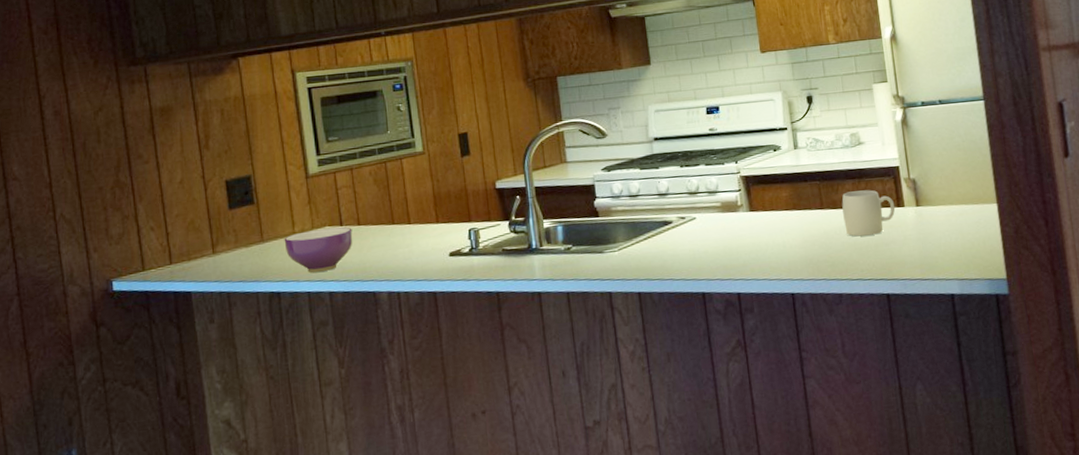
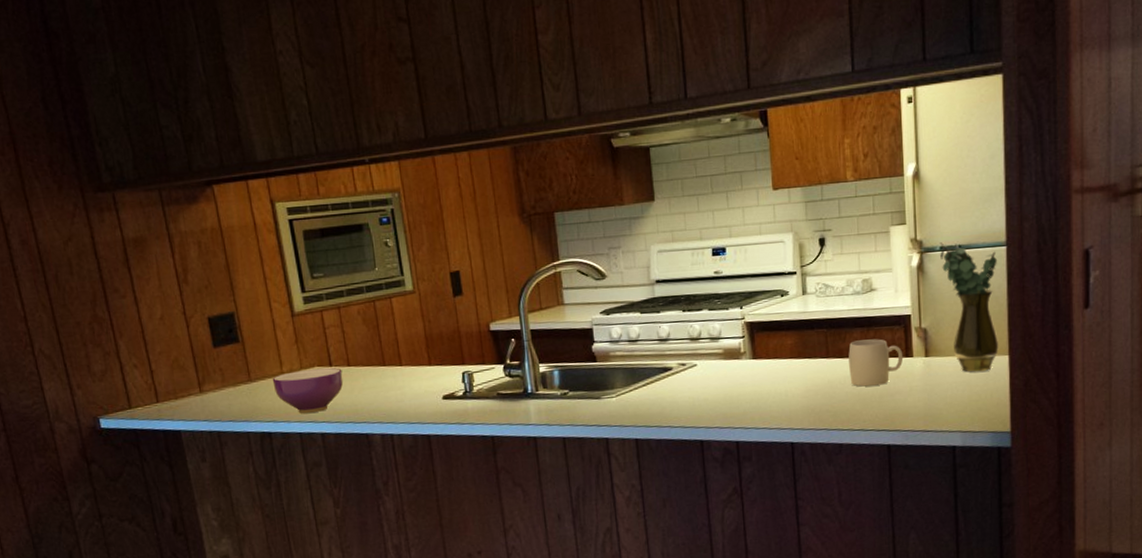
vase: none [921,98,987,220] -> present [940,242,999,372]

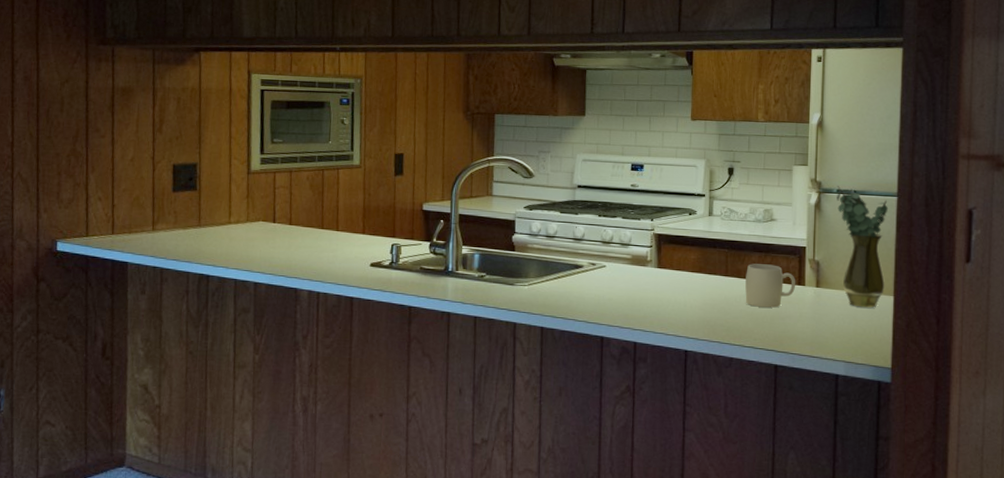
bowl: present [272,368,344,413] -> none [219,222,284,262]

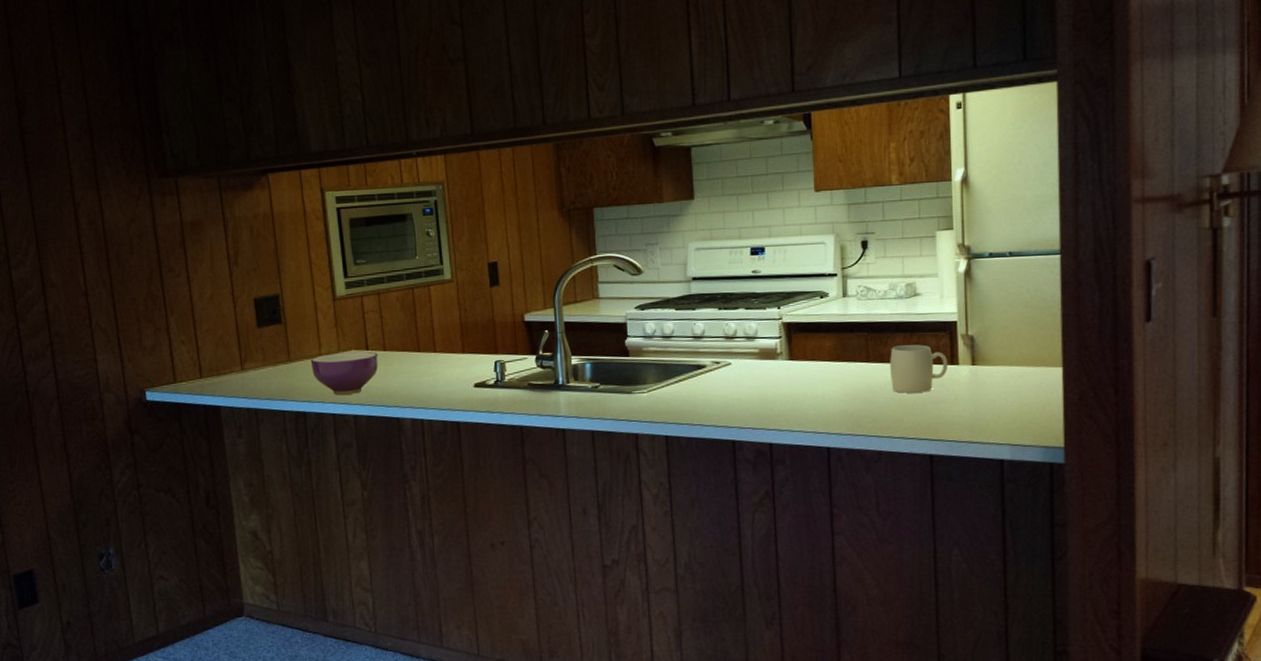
bowl: none [219,222,284,262] -> present [310,351,379,395]
vase: present [837,186,889,308] -> none [989,249,1051,383]

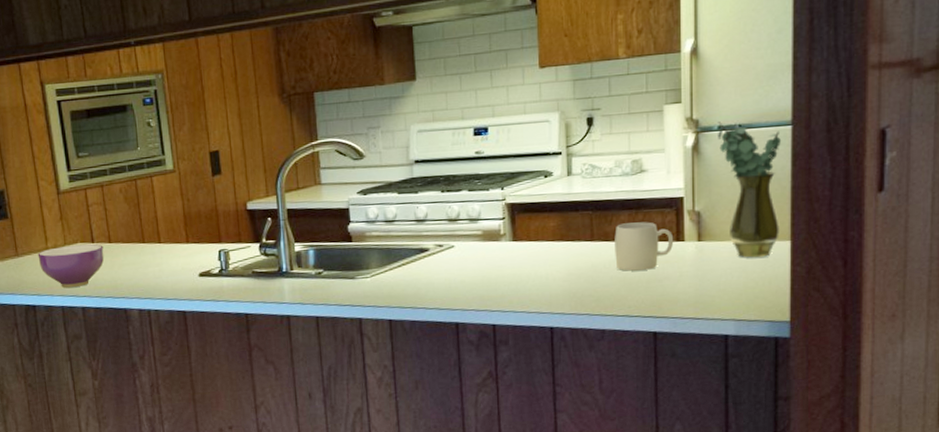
vase: none [989,249,1051,383] -> present [718,122,782,258]

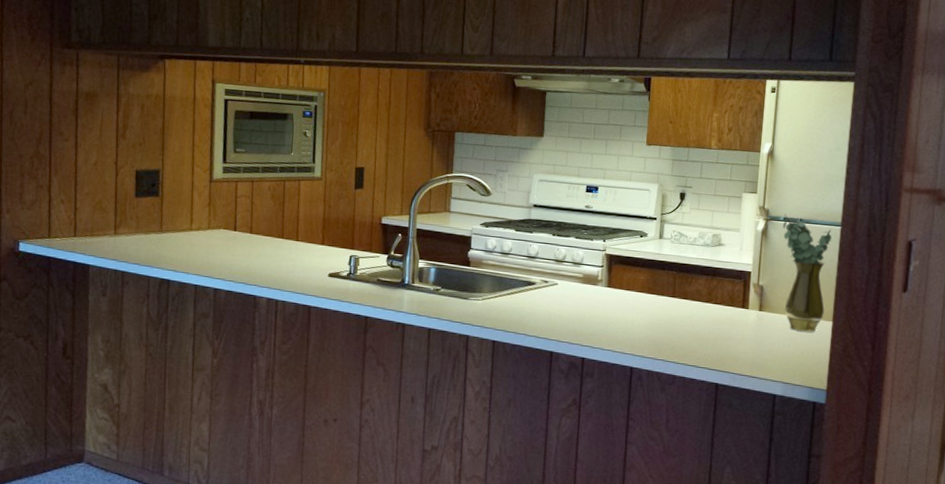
bowl: present [37,244,105,288] -> none [180,230,244,269]
mug: present [615,222,674,271] -> none [691,286,740,329]

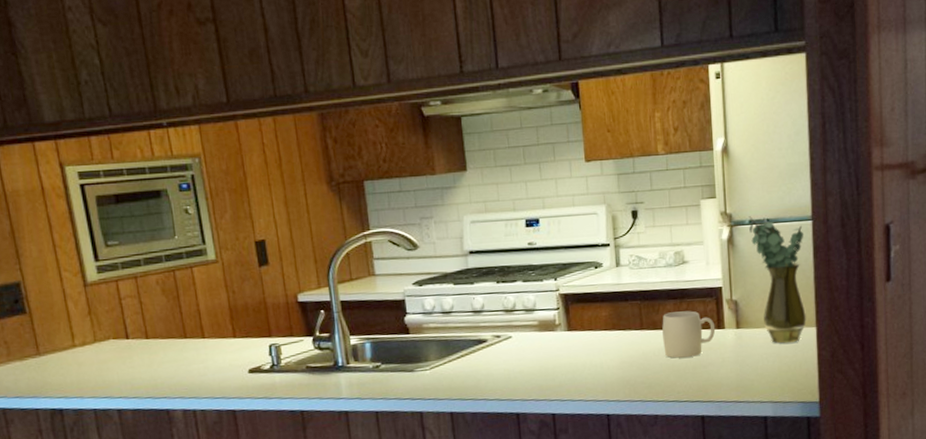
mug: none [691,286,740,329] -> present [662,311,716,358]

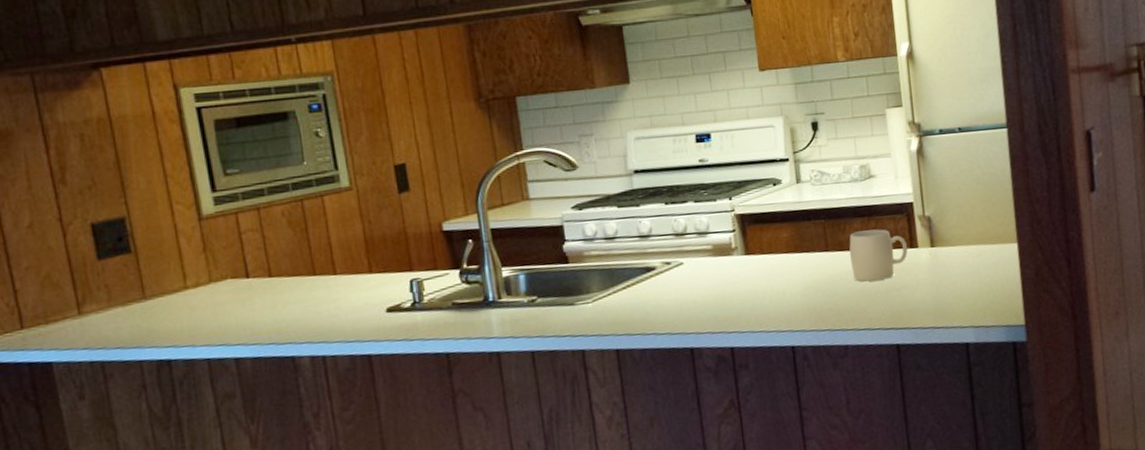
vase: present [749,216,807,343] -> none [939,125,1007,262]

